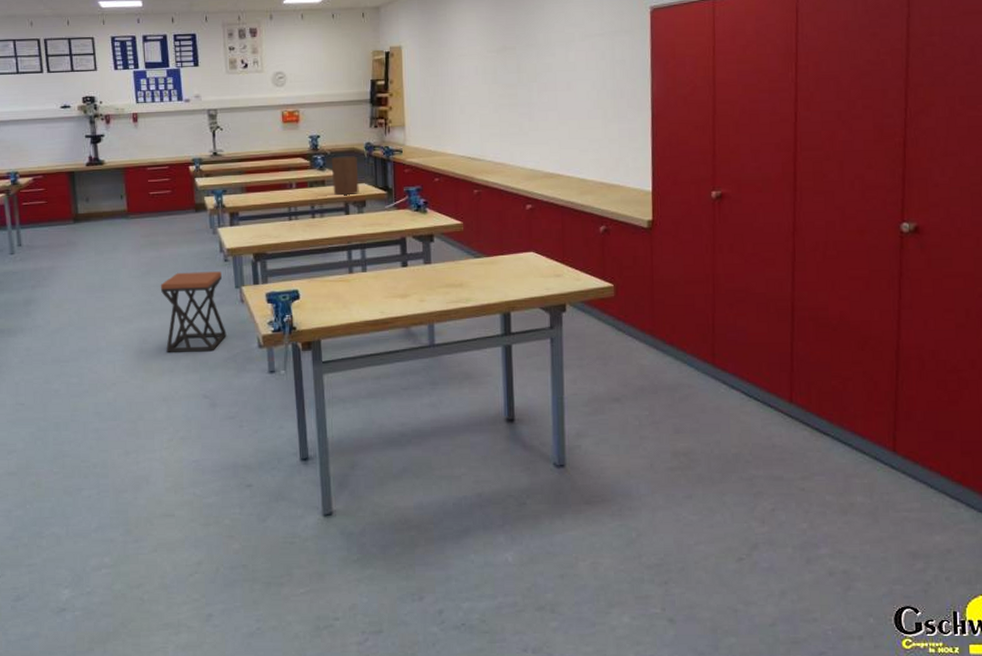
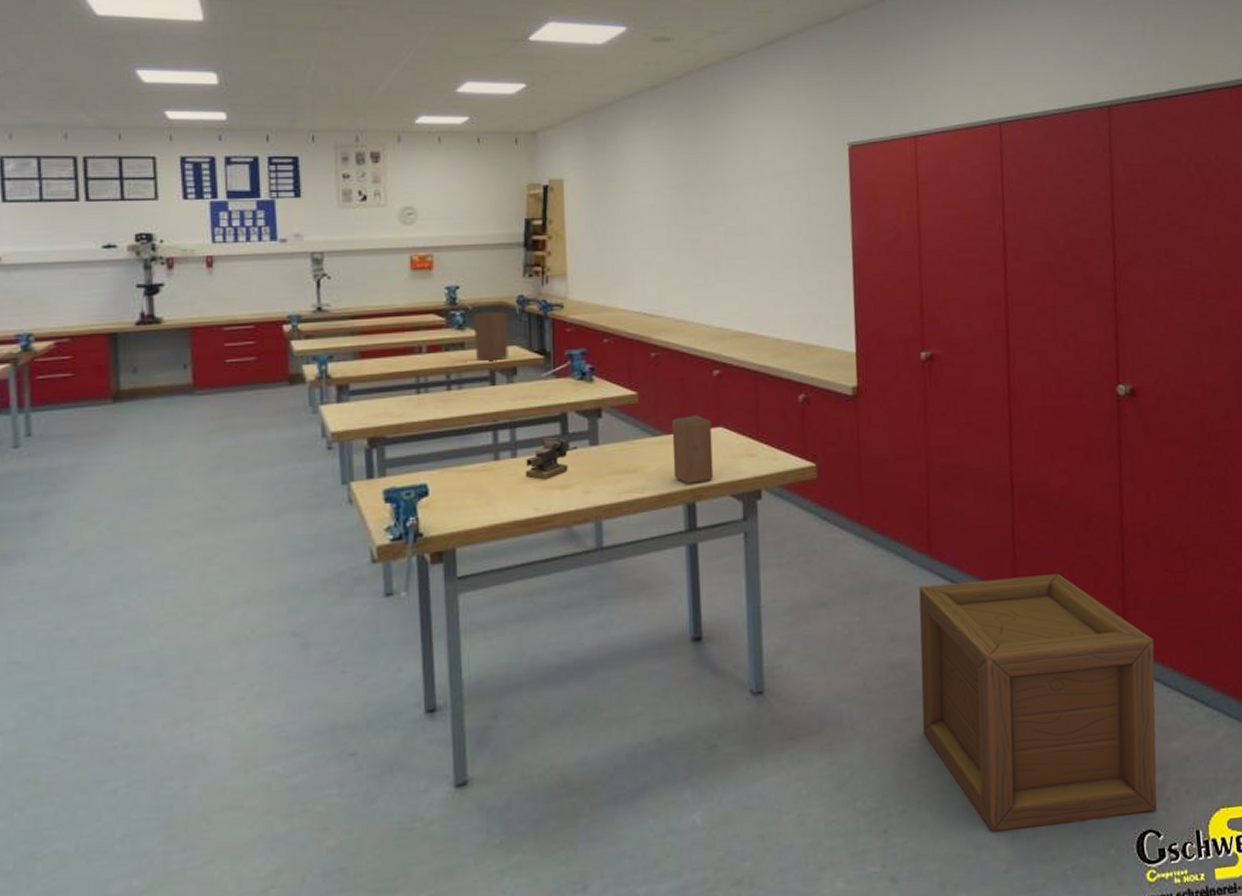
stool: present [160,271,227,352] -> none [235,463,327,576]
bench vise: none [373,256,415,290] -> present [525,437,578,480]
wooden block: none [491,242,526,297] -> present [671,415,714,484]
wooden crate: none [701,387,924,593] -> present [918,574,1157,832]

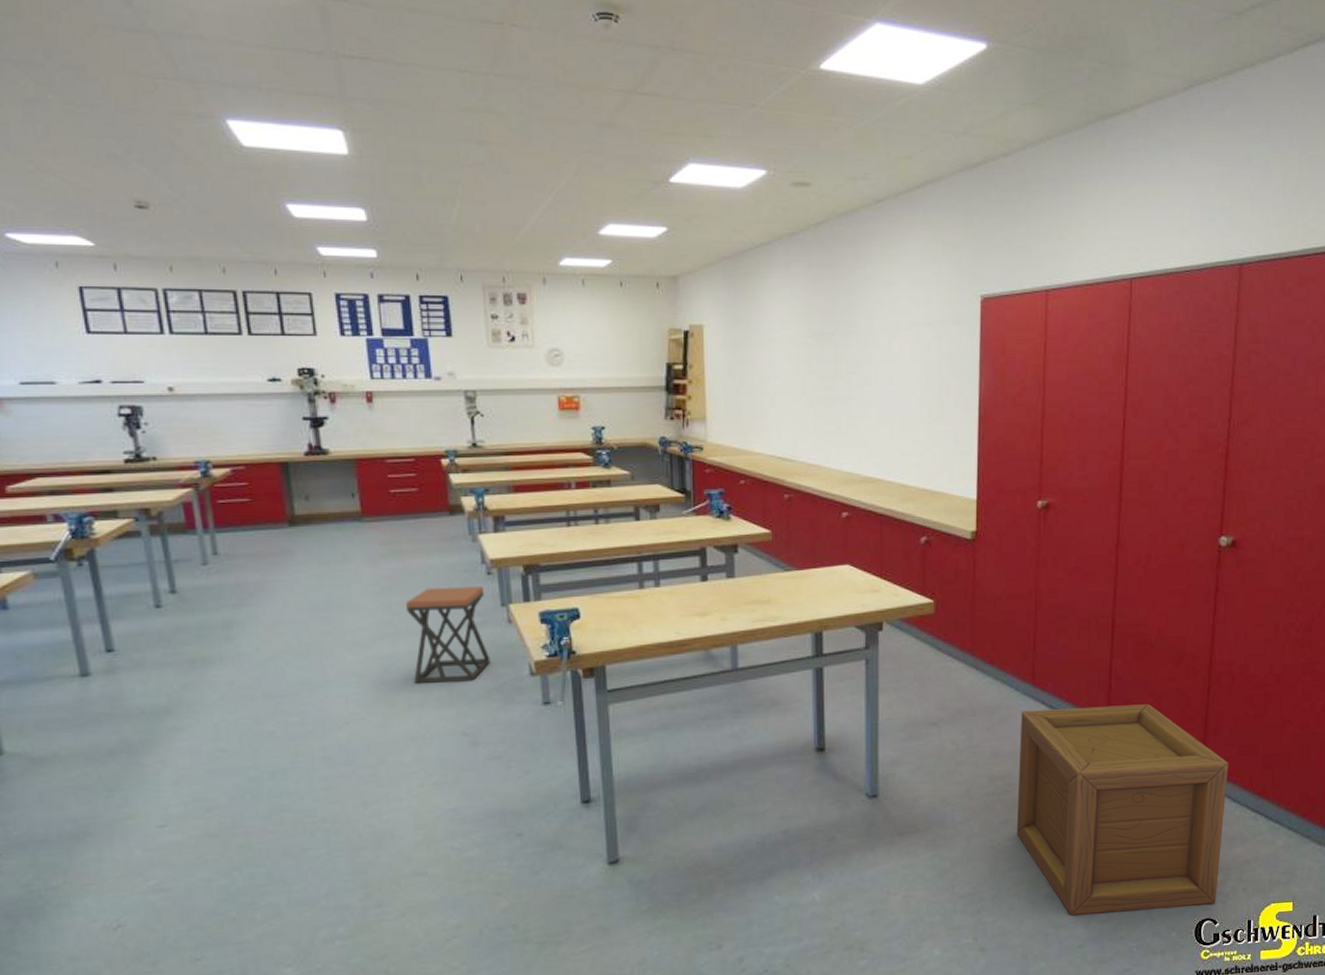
stool: none [235,463,327,576] -> present [405,586,491,683]
wood block: present [473,312,509,362] -> none [618,452,652,499]
bench vise: present [525,437,578,480] -> none [667,569,716,608]
wooden block: present [671,415,714,484] -> none [802,553,840,615]

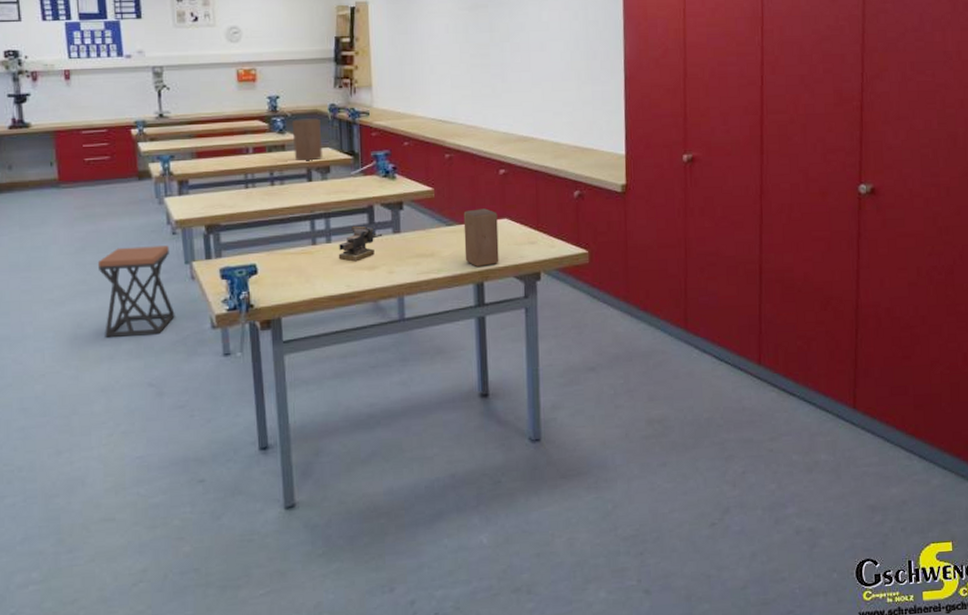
wood block: none [618,452,652,499] -> present [291,118,323,162]
bench vise: none [667,569,716,608] -> present [338,225,383,262]
wooden block: none [802,553,840,615] -> present [463,208,499,267]
wooden crate: present [1016,704,1229,916] -> none [675,347,881,557]

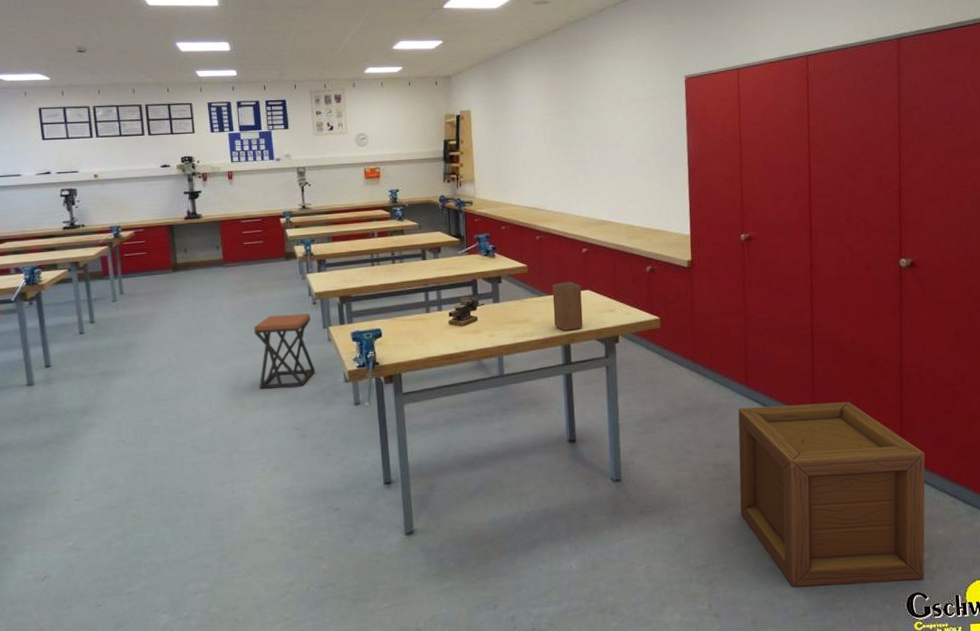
wood block: present [291,118,323,162] -> none [409,207,435,243]
wooden crate: none [675,347,881,557] -> present [738,402,926,587]

